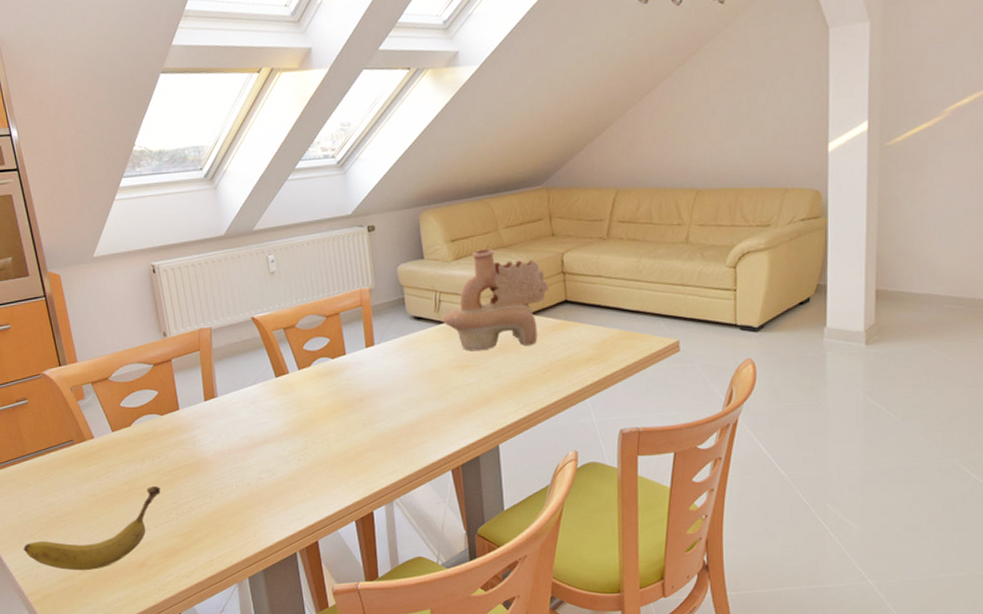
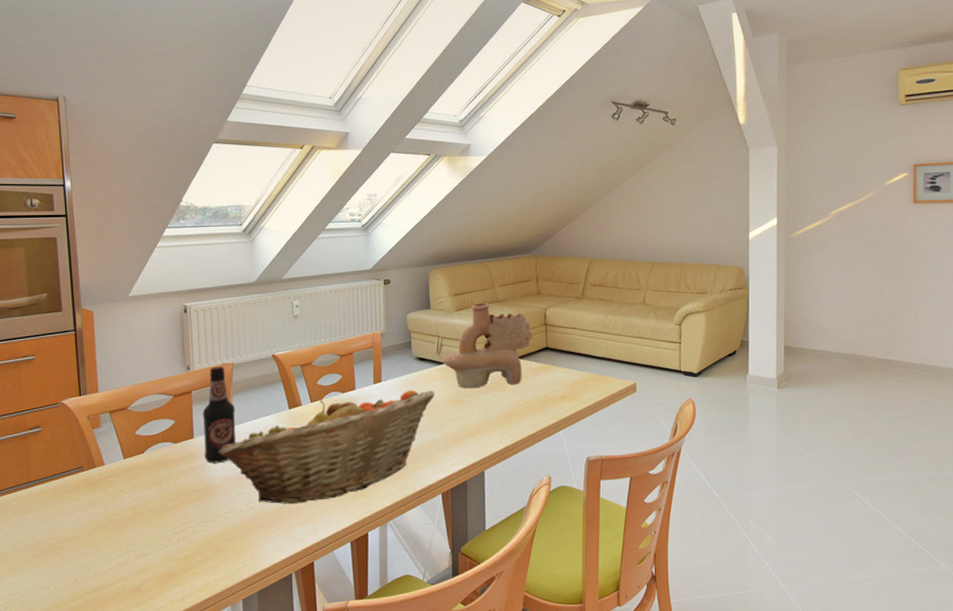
fruit: present [23,485,161,571] -> none [12,511,165,598]
bottle: none [185,331,223,437] -> present [202,366,236,464]
fruit basket: none [206,354,436,481] -> present [218,390,434,505]

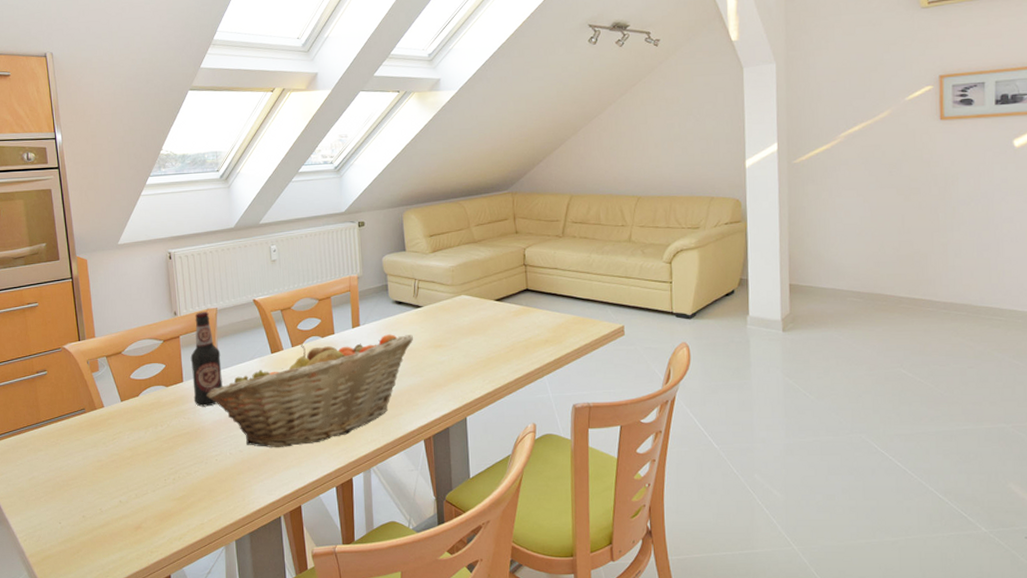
decorative vase: present [442,303,533,389] -> none [419,244,512,333]

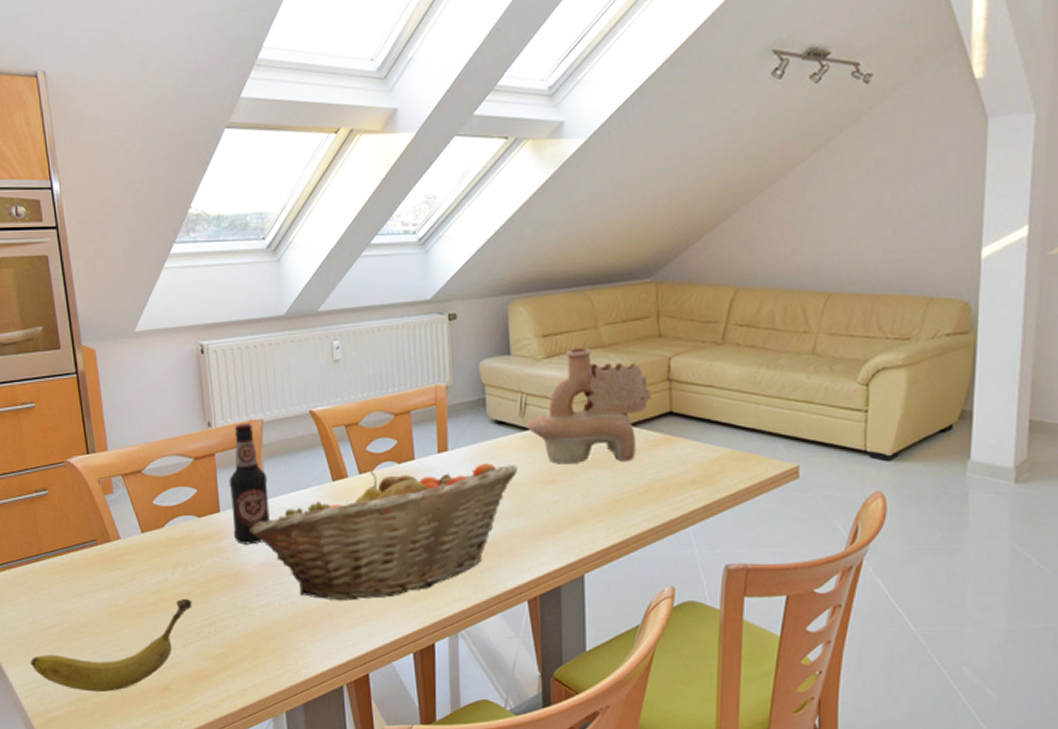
fruit: none [28,452,161,533] -> present [29,598,192,693]
decorative vase: none [419,244,512,333] -> present [527,348,651,465]

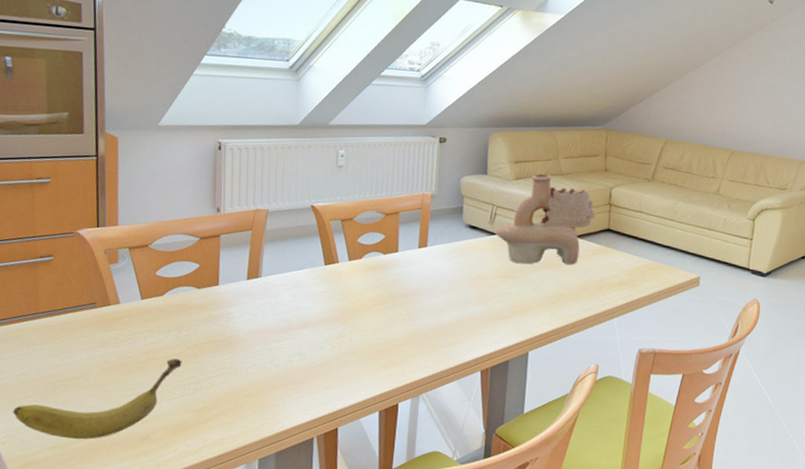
bottle: present [229,423,270,545] -> none [228,211,267,315]
fruit basket: present [249,463,517,602] -> none [244,258,483,366]

